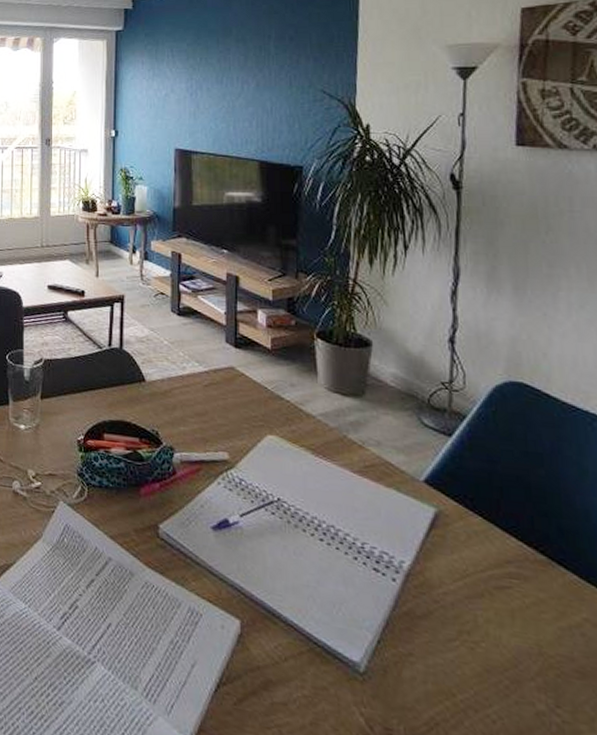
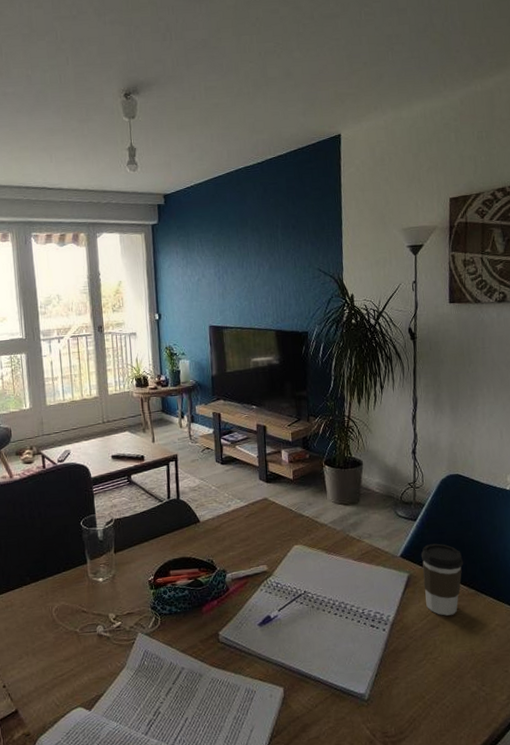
coffee cup: none [457,473,528,586] -> present [421,543,463,616]

